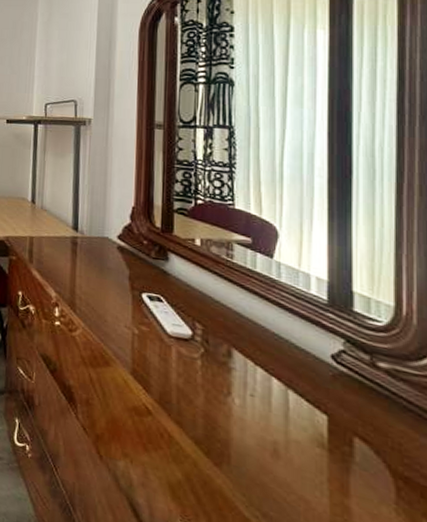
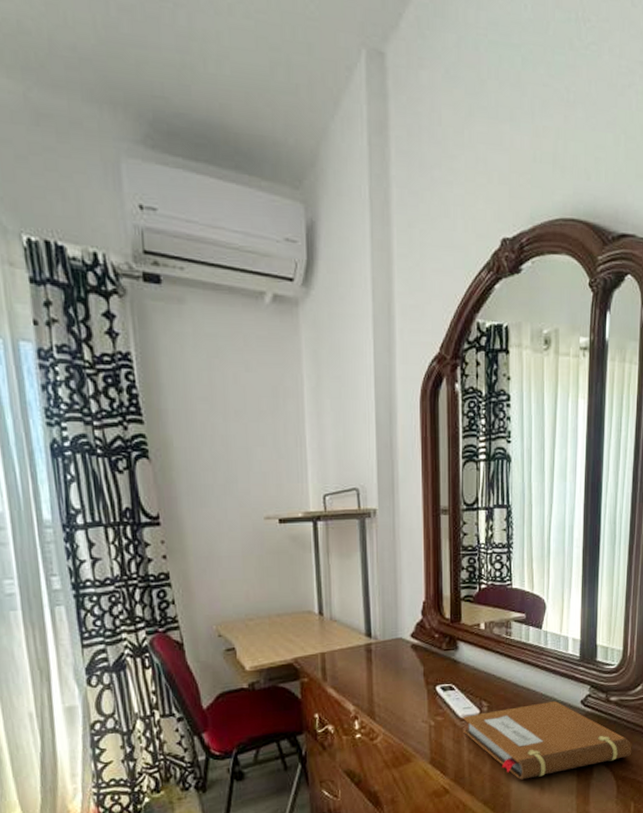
notebook: none [171,333,419,452] -> present [463,701,632,780]

